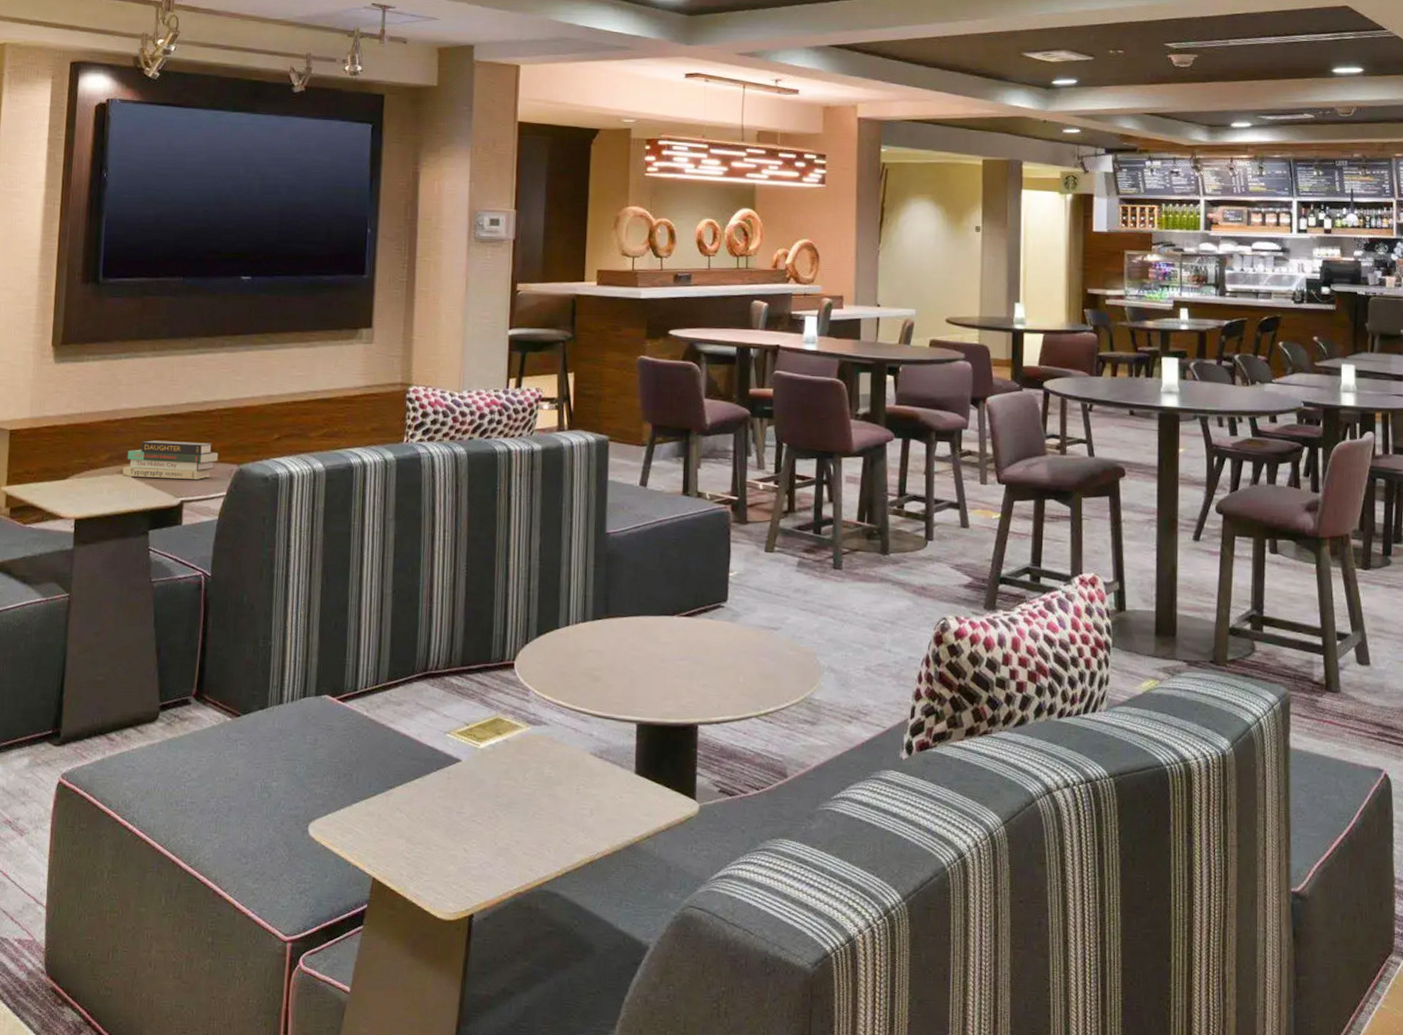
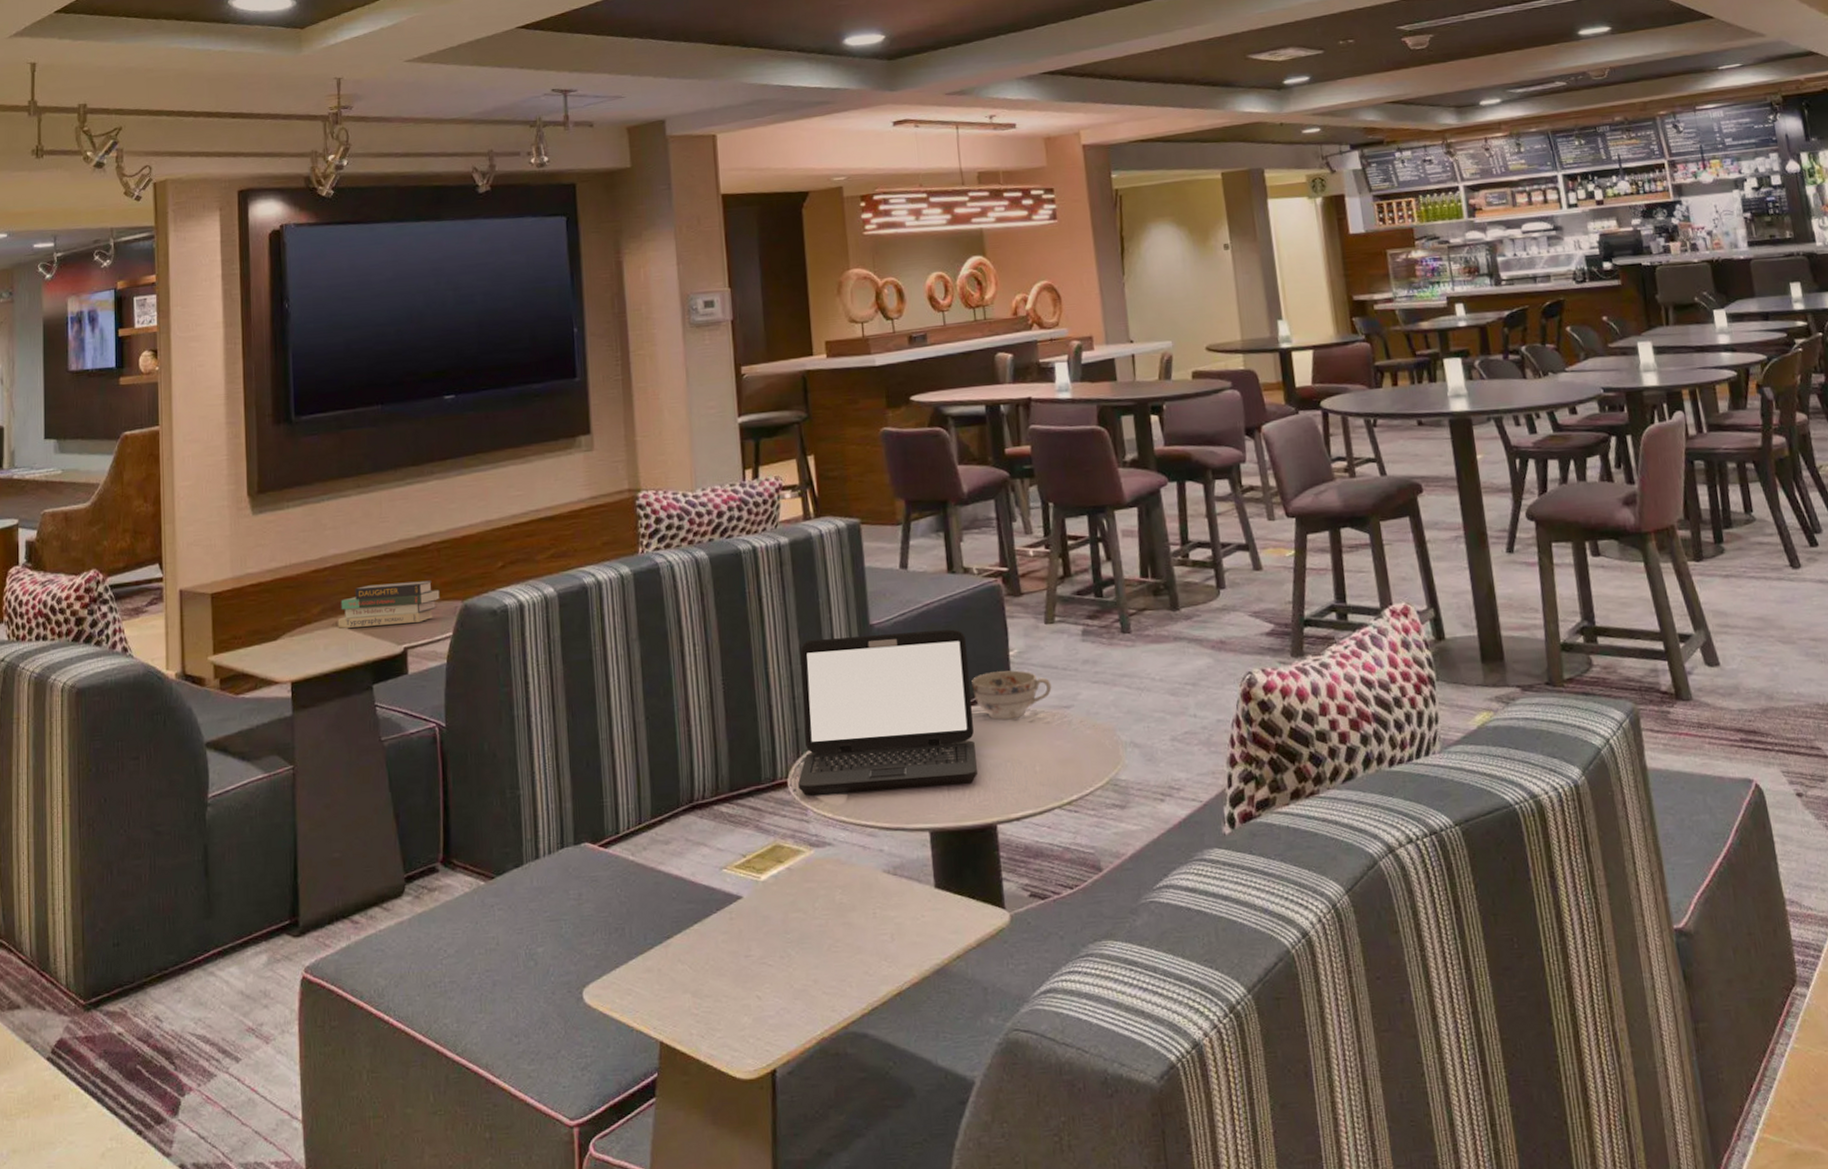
laptop: none [524,540,692,687] -> present [798,629,977,796]
teacup: none [691,589,764,634] -> present [972,670,1052,720]

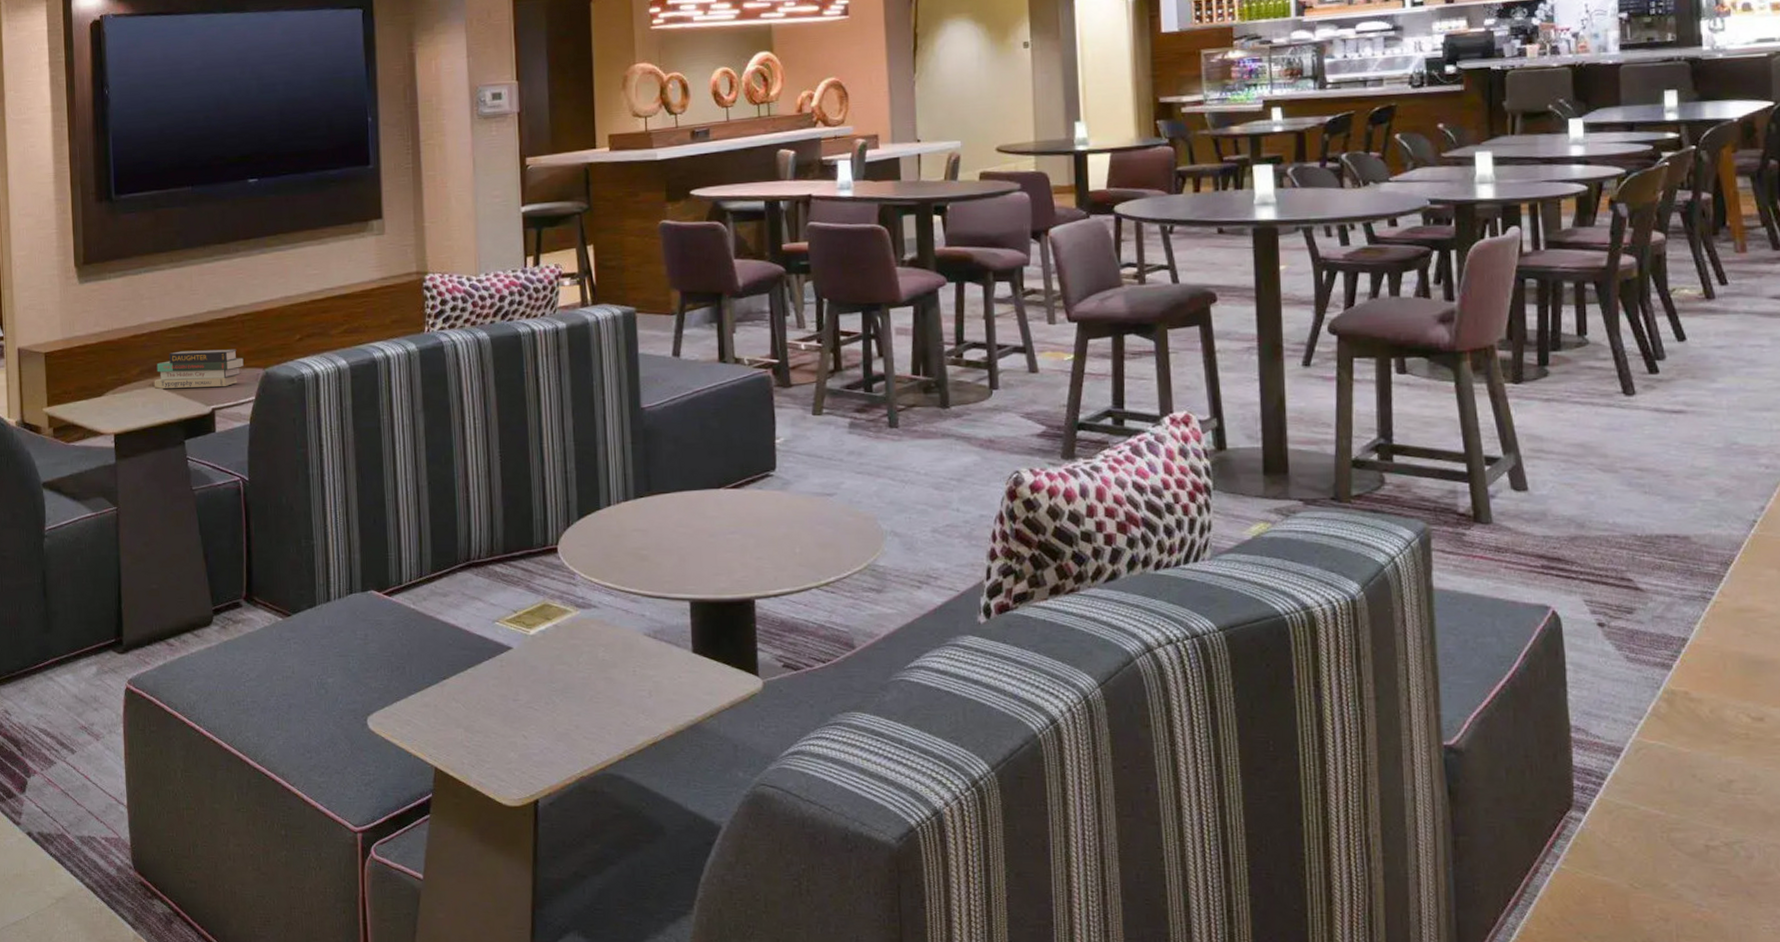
laptop: present [798,629,977,796] -> none [567,416,738,563]
teacup: present [972,670,1052,720] -> none [737,457,816,504]

